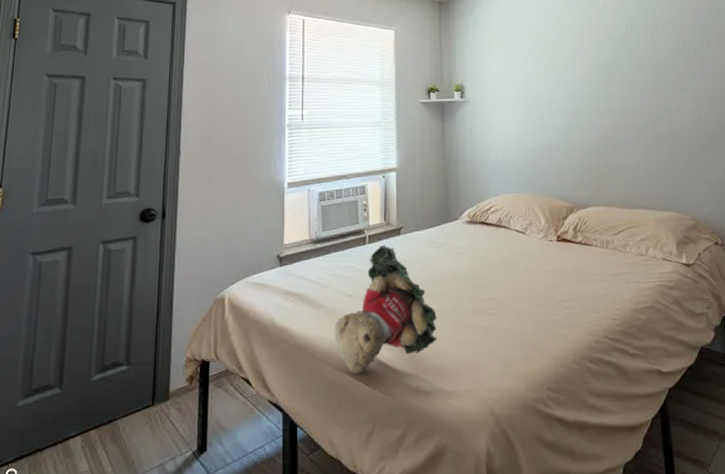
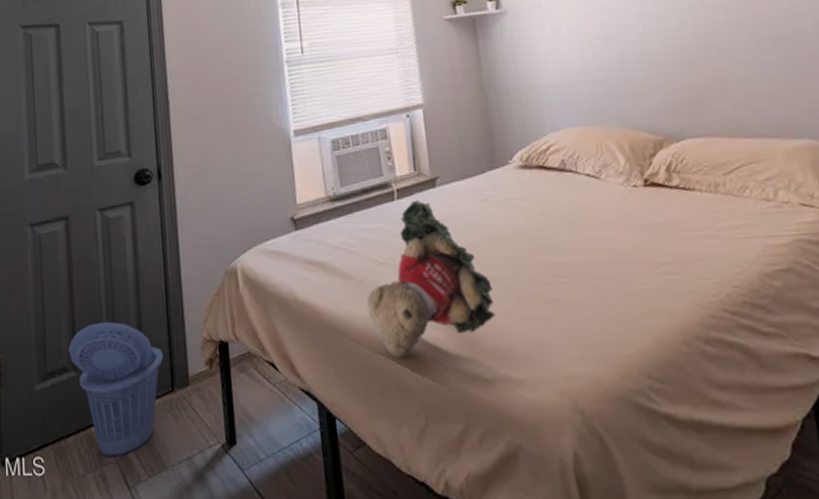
laundry basket: none [56,342,148,466] -> present [68,321,164,457]

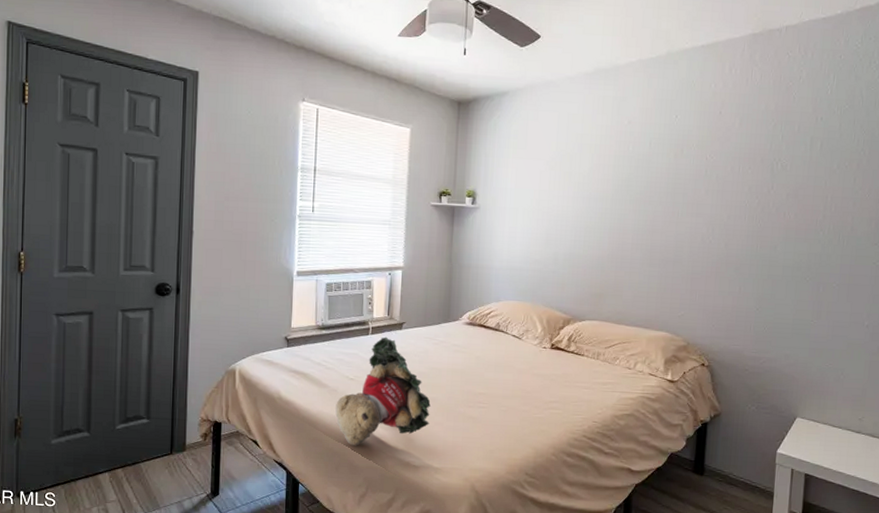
laundry basket: present [68,321,164,457] -> none [84,397,167,497]

